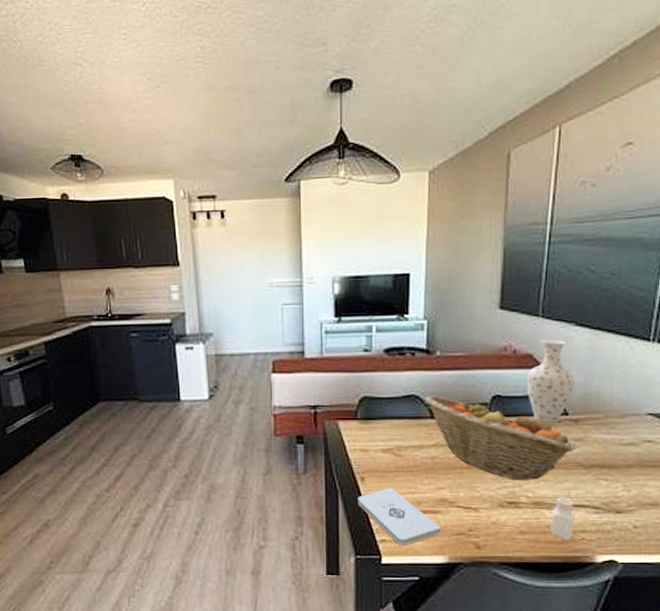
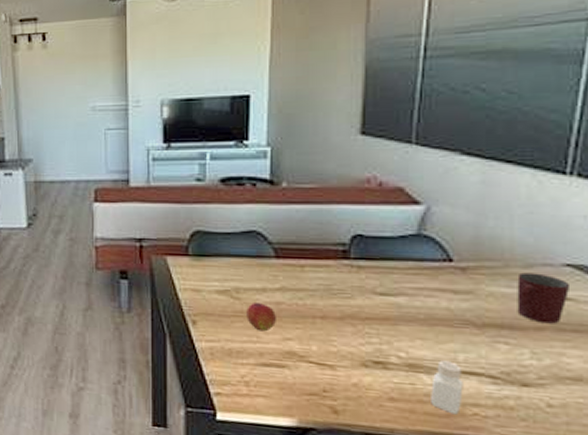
notepad: present [358,488,442,546] -> none [189,335,289,402]
peach: none [407,459,431,483] -> present [247,303,276,332]
fruit basket: present [424,396,577,480] -> none [267,232,466,337]
vase: present [526,339,574,424] -> none [396,171,460,272]
mug: none [614,421,652,462] -> present [517,272,571,324]

